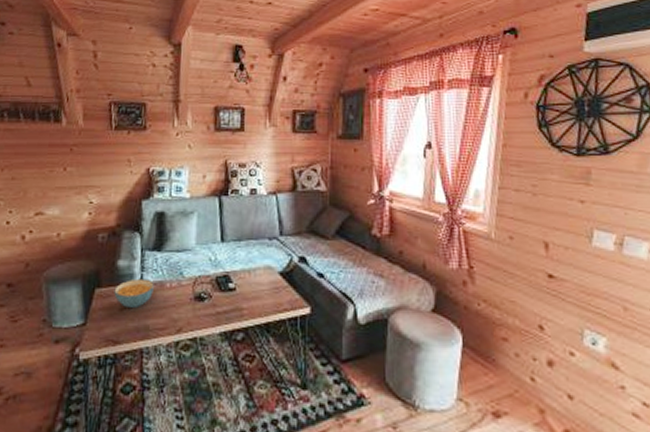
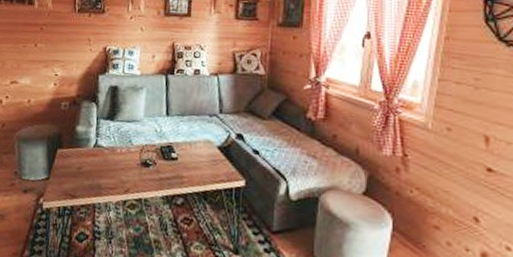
cereal bowl: present [114,278,154,308] -> none [73,143,107,168]

